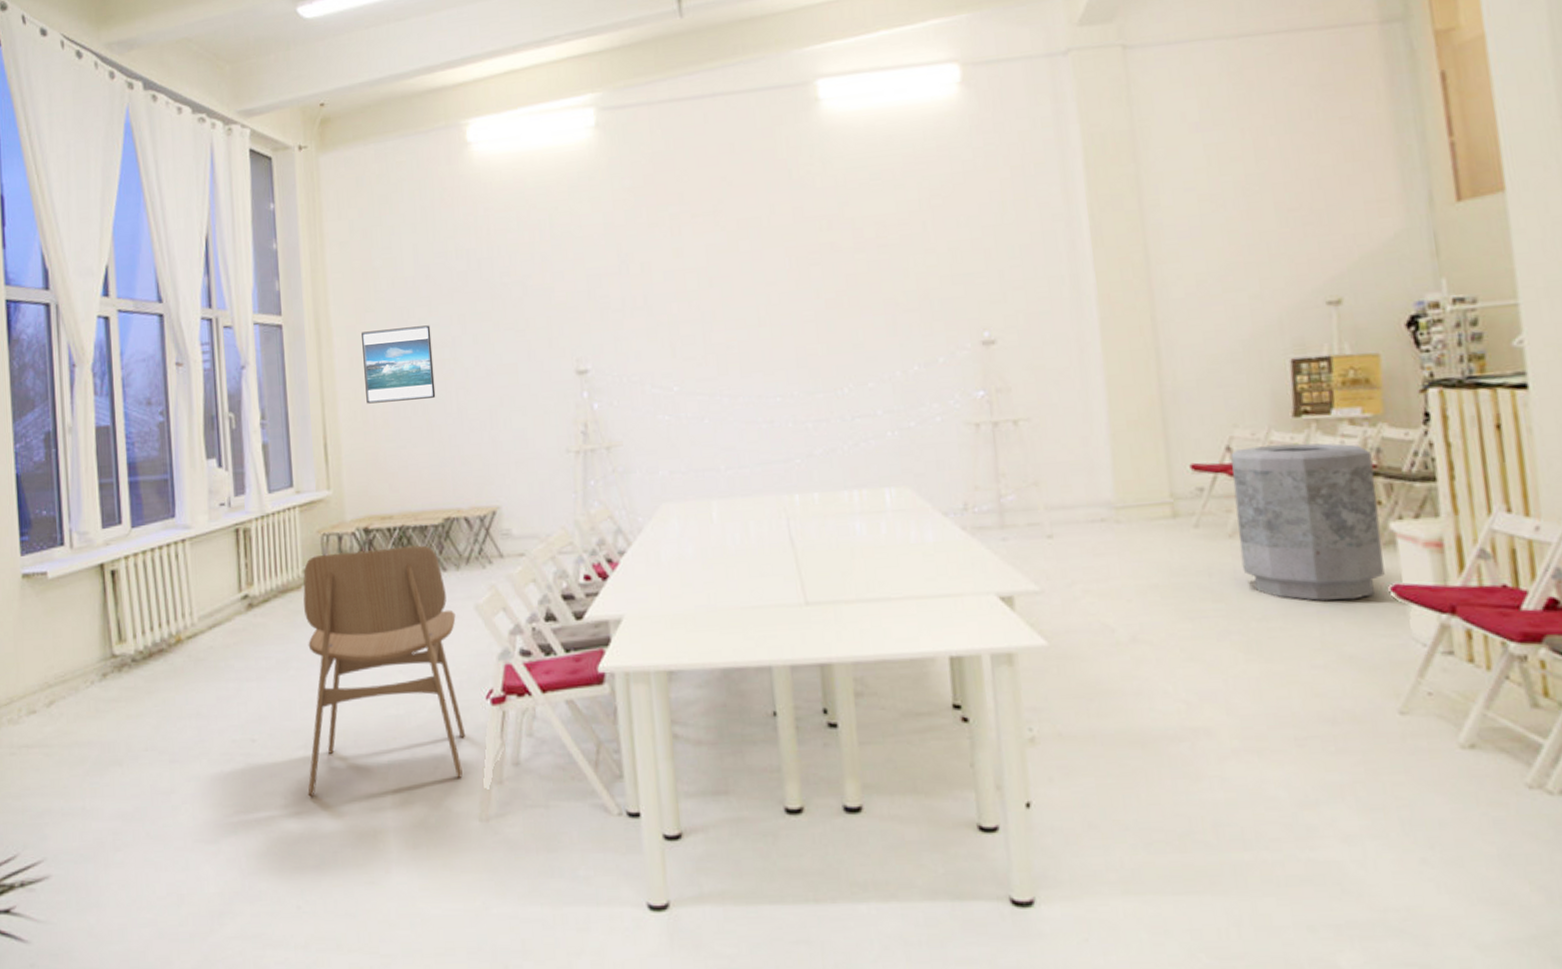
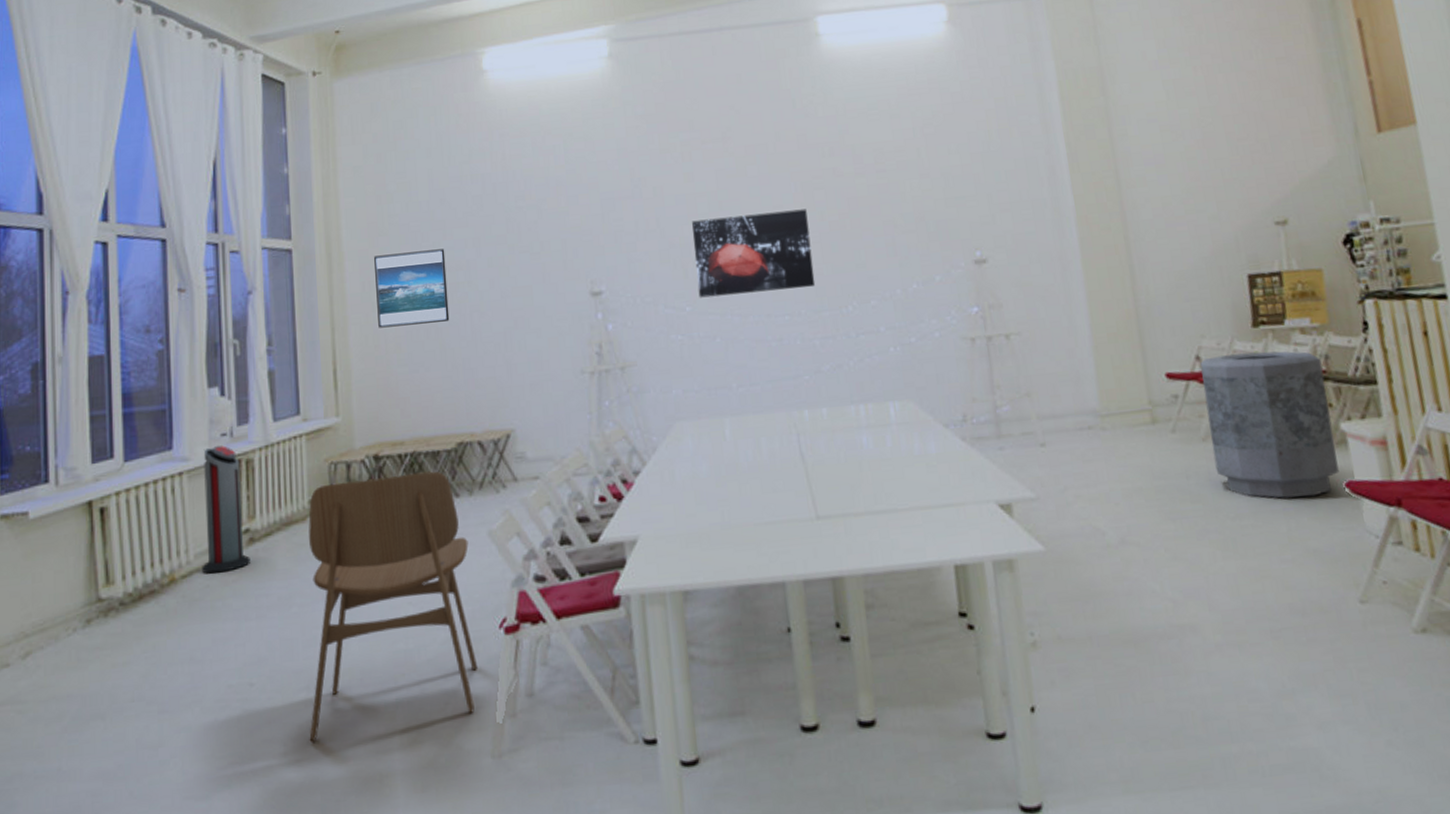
air purifier: none [204,514,250,636] -> present [202,445,251,574]
wall art: none [680,286,810,378] -> present [691,209,816,298]

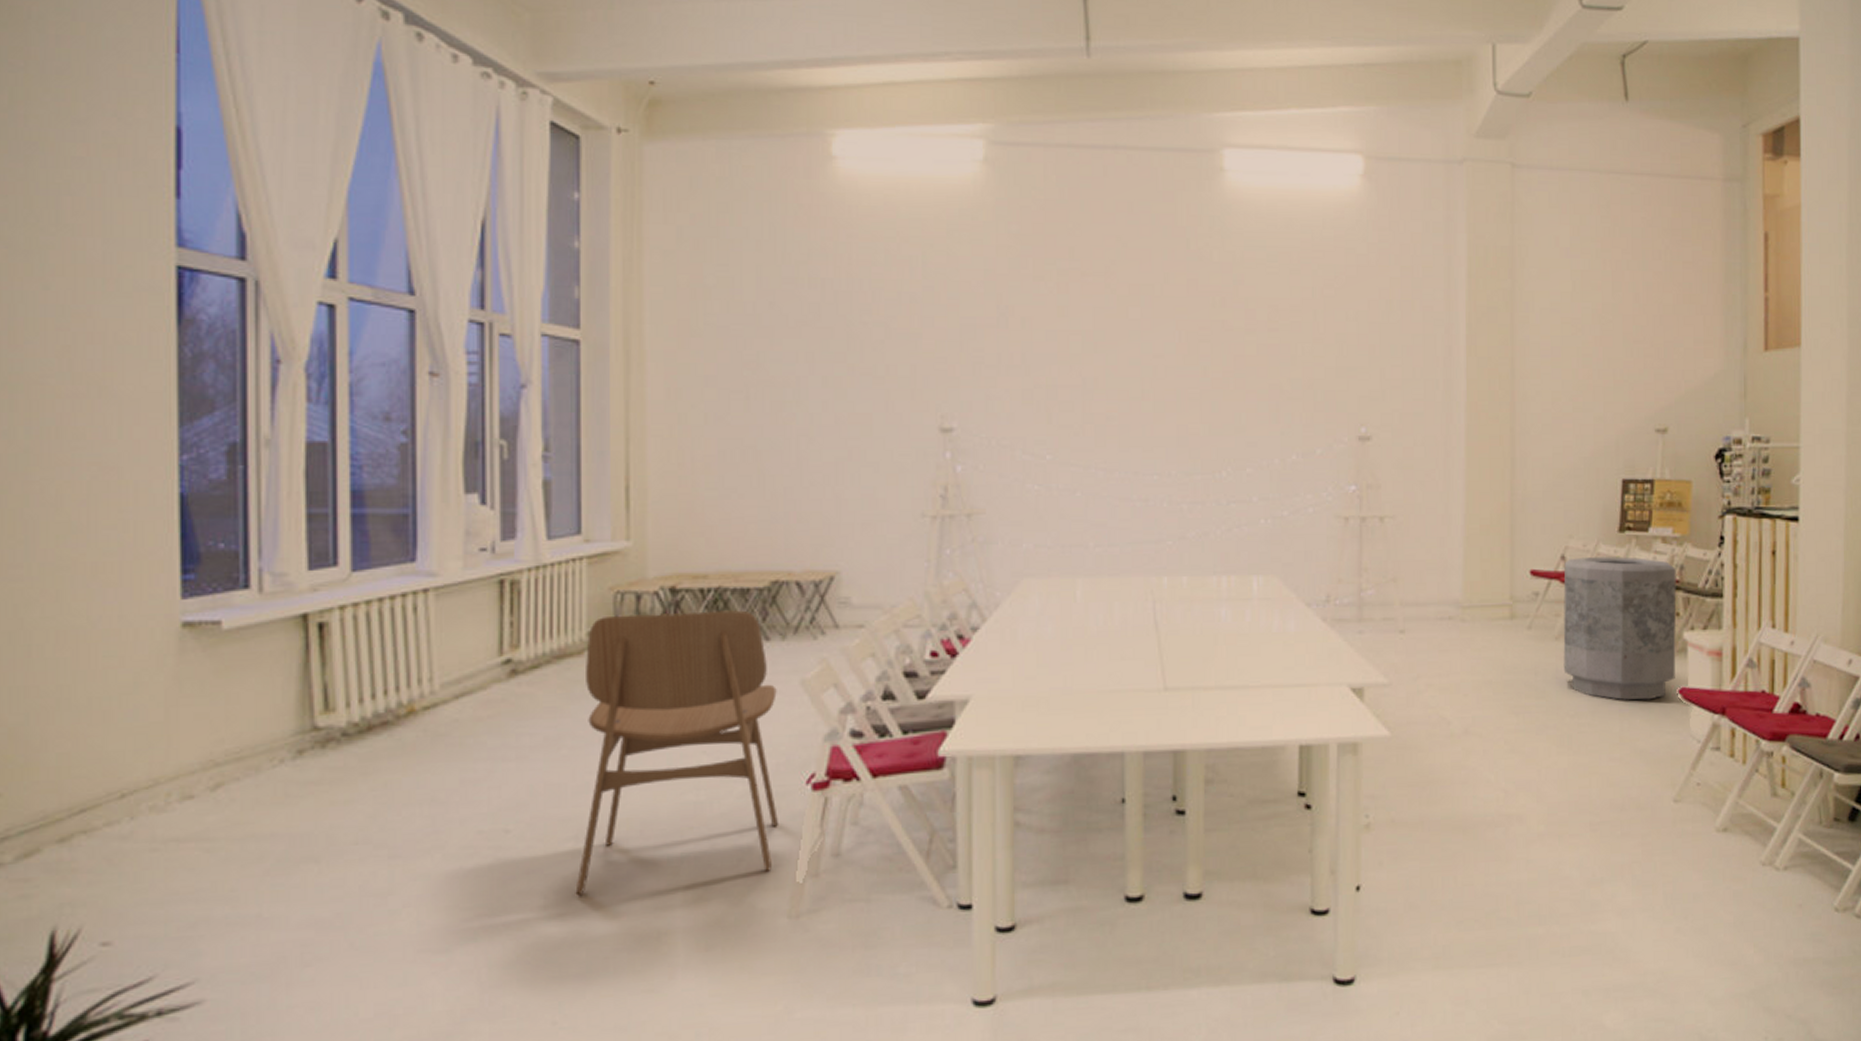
air purifier: present [202,445,251,574] -> none [450,561,511,707]
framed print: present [374,248,450,328] -> none [684,359,772,444]
wall art: present [691,209,816,298] -> none [1061,361,1190,447]

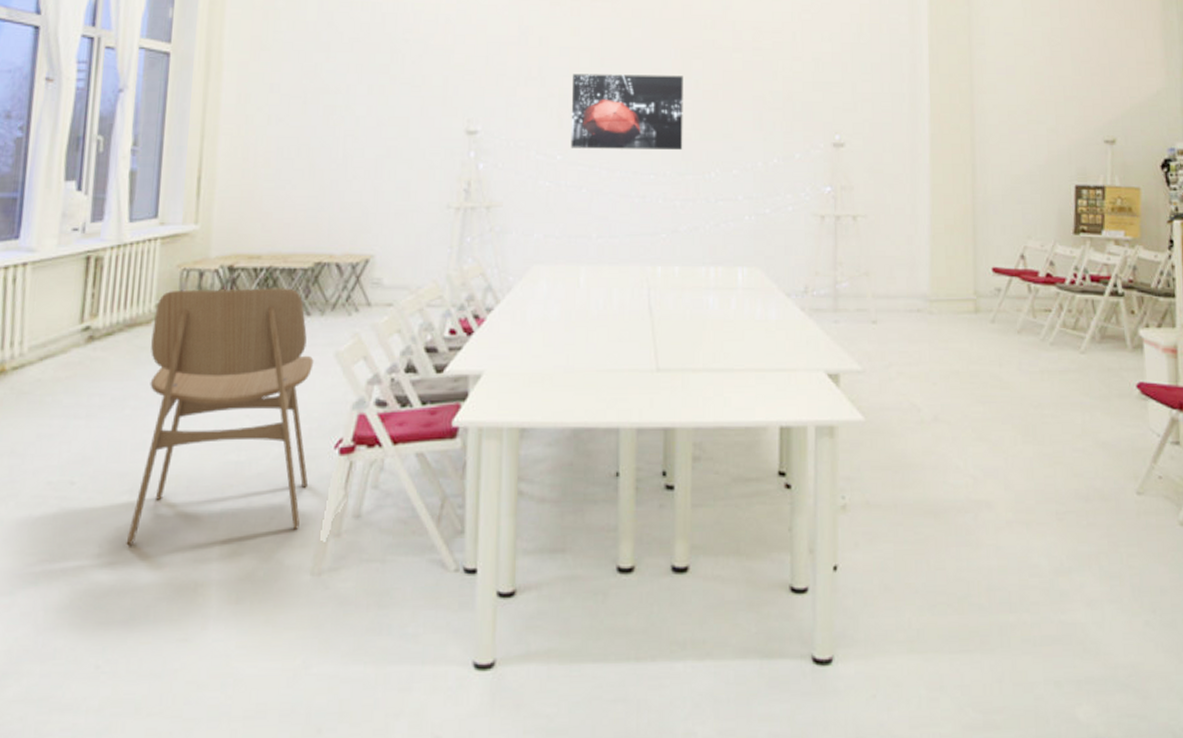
wall art: none [1061,361,1190,447] -> present [570,74,683,150]
trash can: present [1563,557,1677,700] -> none [1024,257,1133,394]

